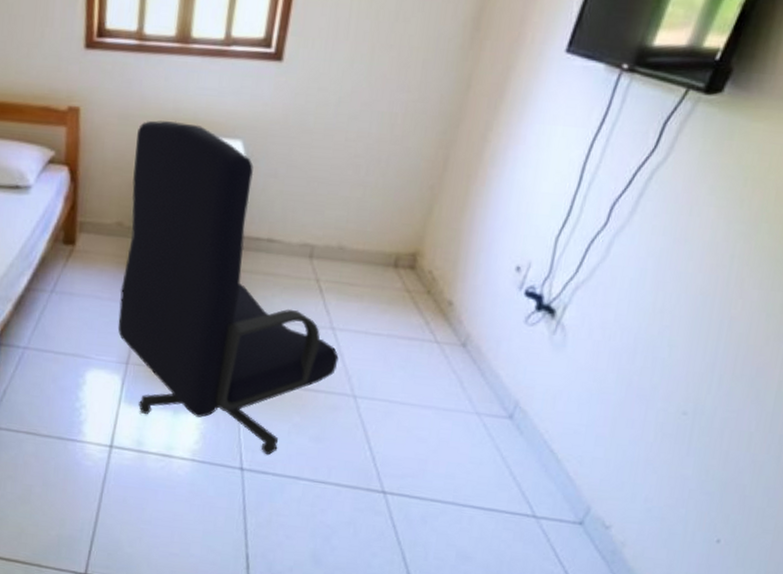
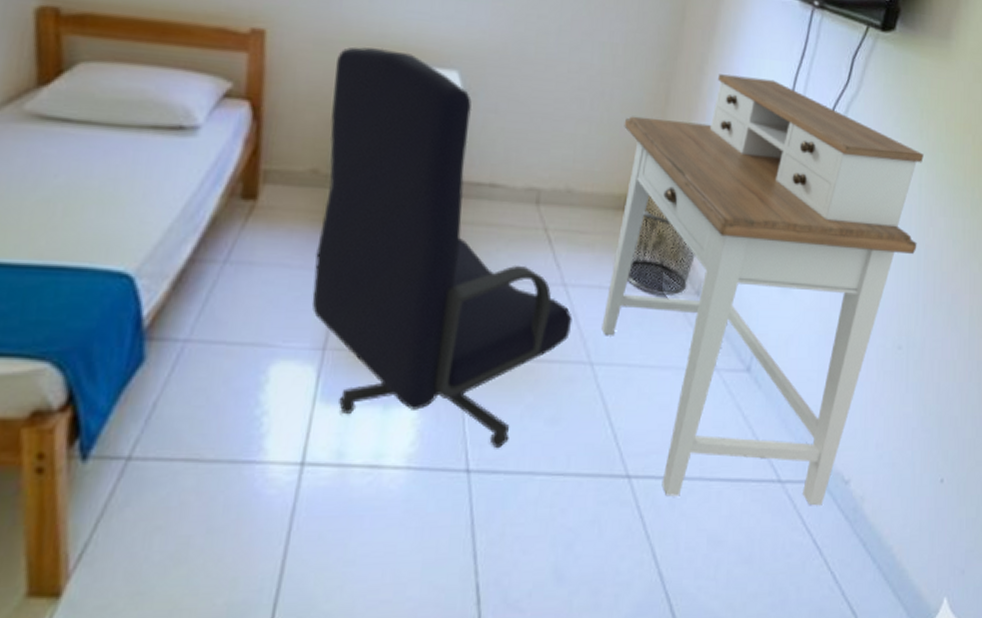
desk: none [366,141,742,544] -> present [602,74,924,506]
waste bin: none [393,256,464,346] -> present [627,197,695,297]

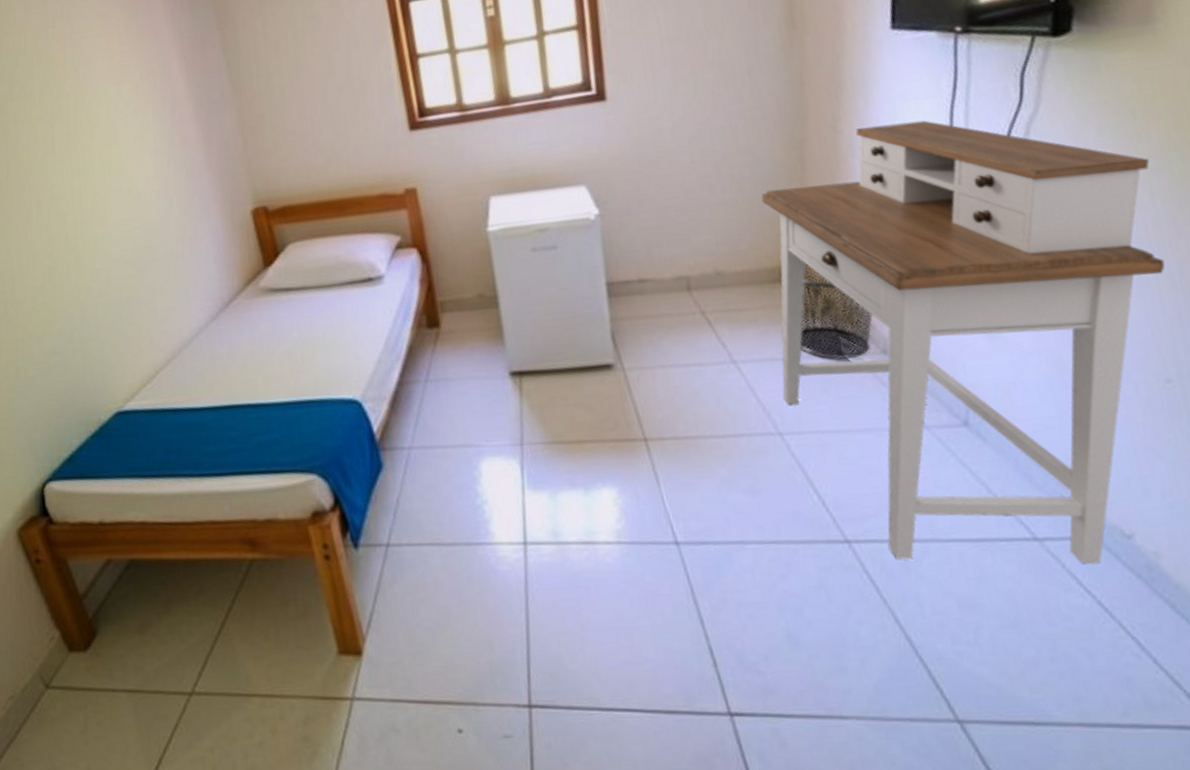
office chair: present [311,46,572,449] -> none [478,180,751,522]

